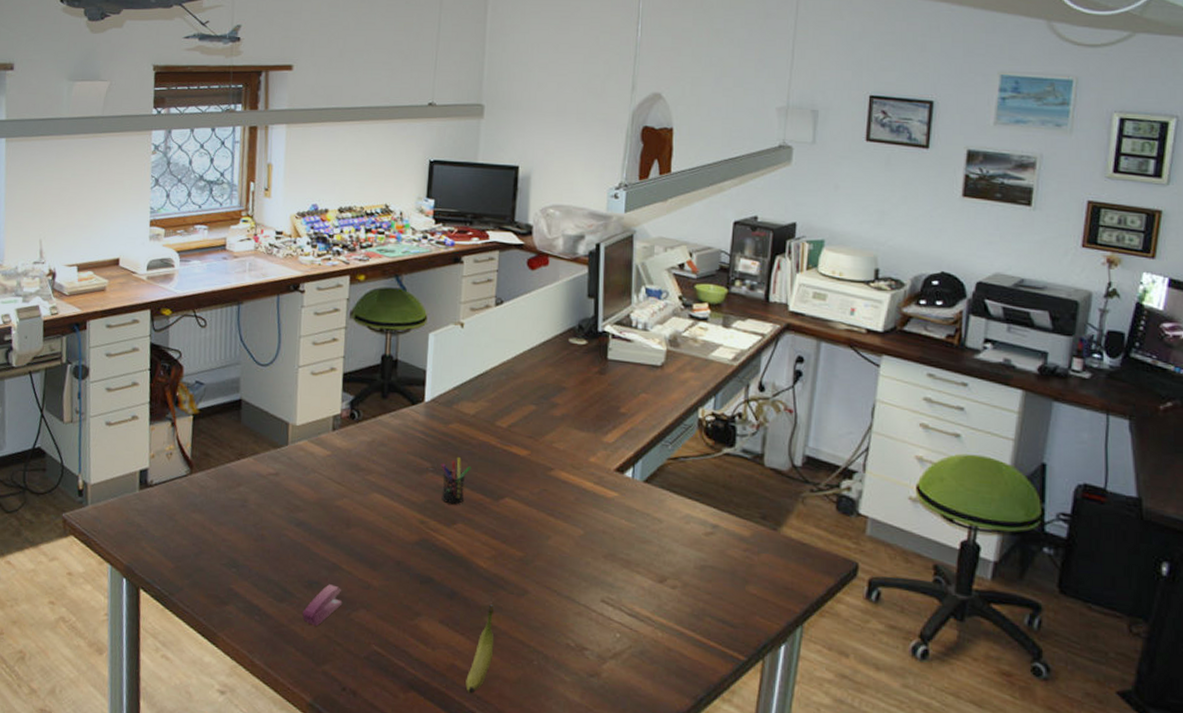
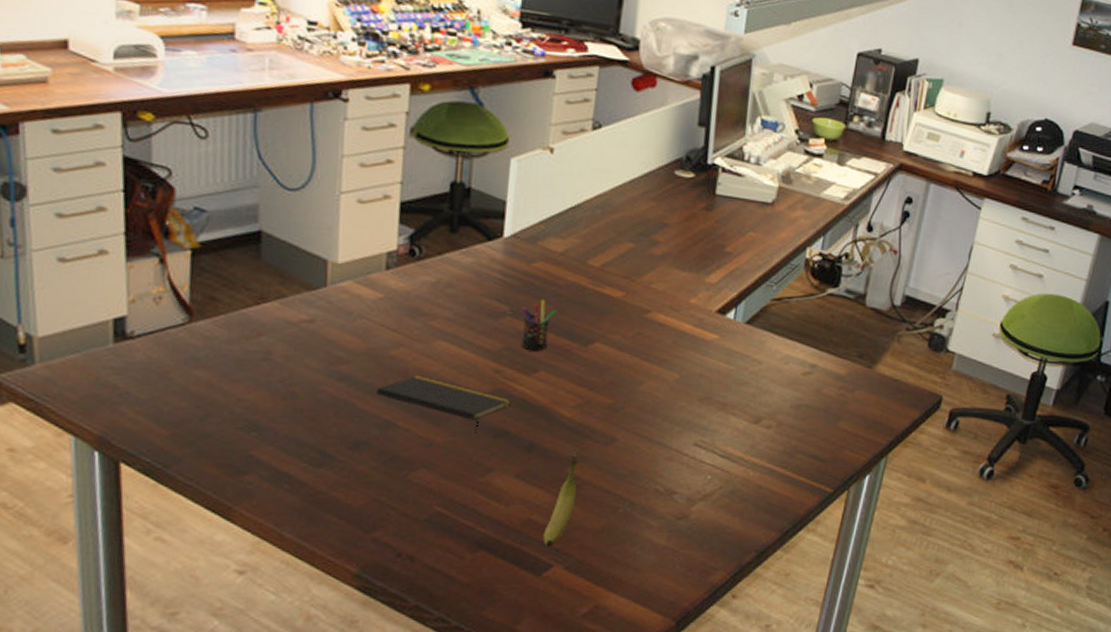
stapler: present [302,584,343,626] -> none [347,444,398,490]
notepad: none [326,523,435,579] -> present [376,375,511,434]

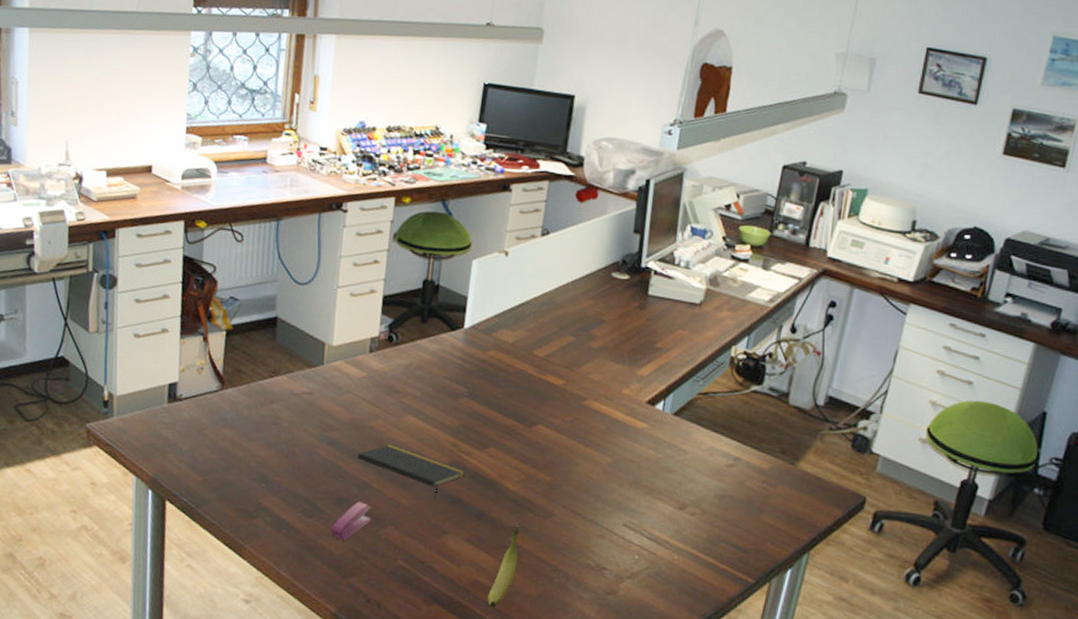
stapler: none [347,444,398,490] -> present [331,502,372,541]
pen holder: present [521,300,557,350] -> none [475,384,507,429]

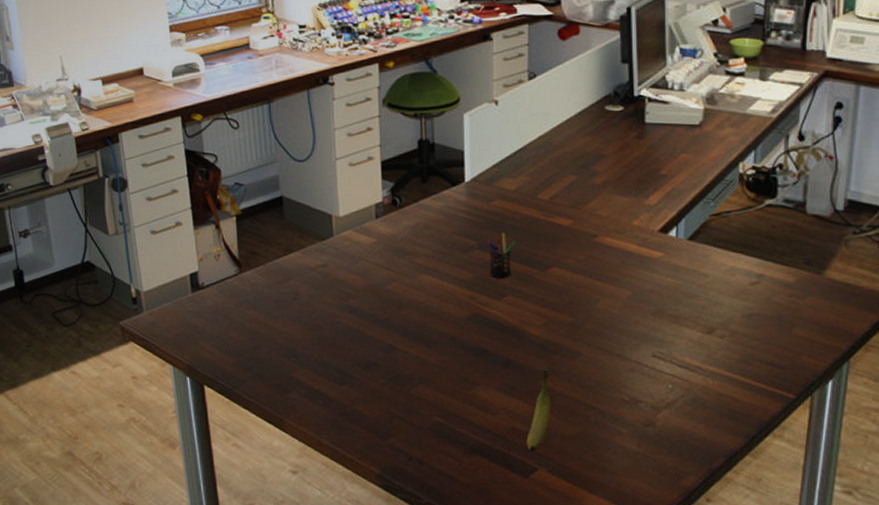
stapler: present [331,502,372,541] -> none [364,364,402,404]
notepad: present [357,444,465,499] -> none [379,305,487,353]
pen holder: none [475,384,507,429] -> present [486,233,517,277]

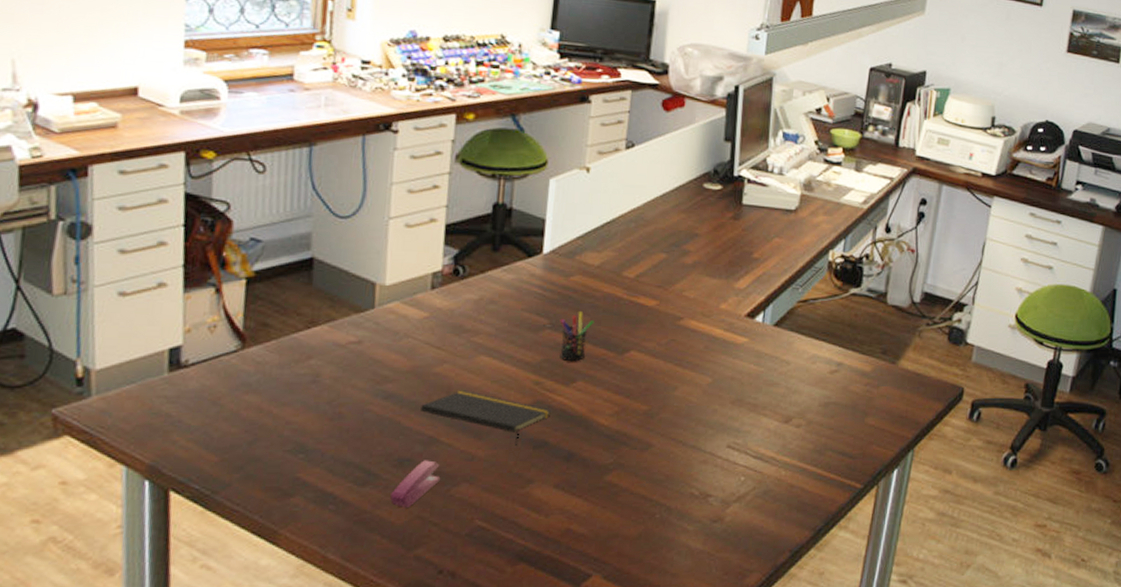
stapler: none [364,364,402,404] -> present [390,460,441,507]
notepad: none [379,305,487,353] -> present [421,390,551,445]
banana: present [526,369,551,452] -> none [582,462,616,557]

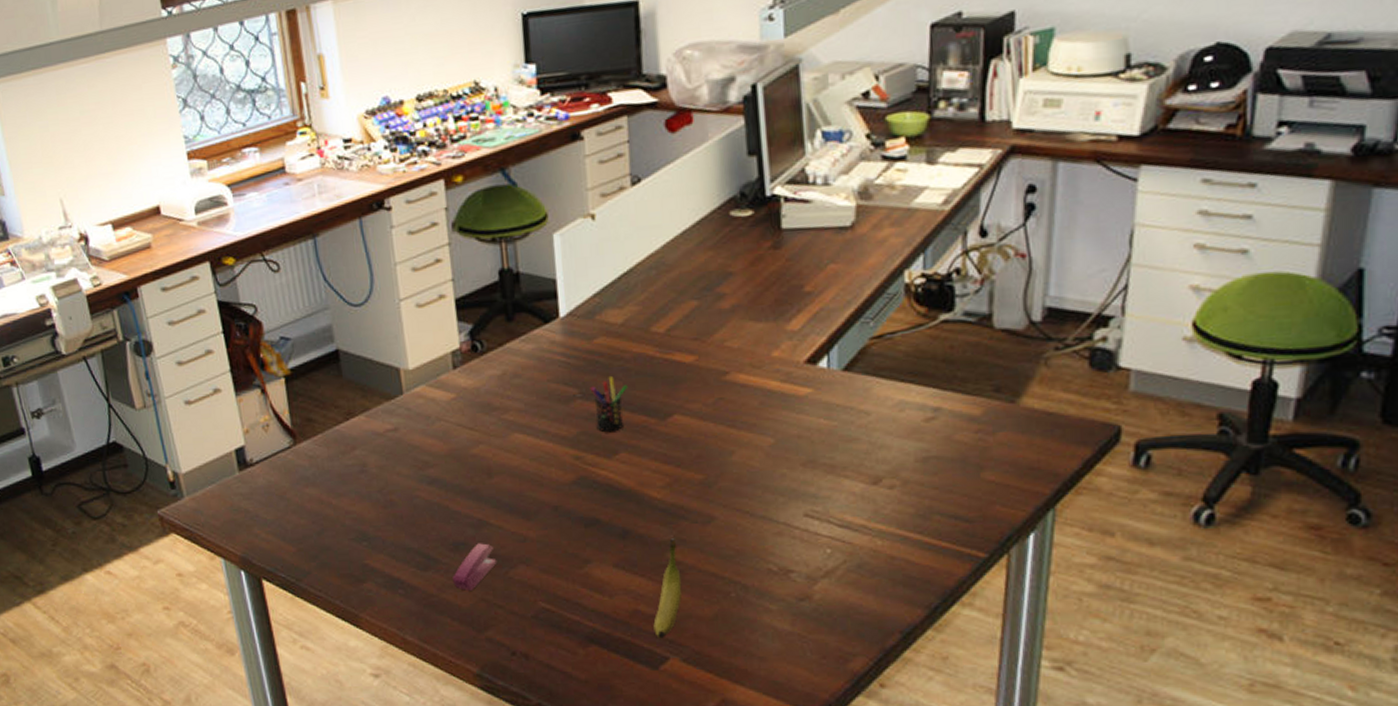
notepad: present [421,390,551,445] -> none [465,470,597,525]
banana: none [582,462,616,557] -> present [653,538,682,639]

